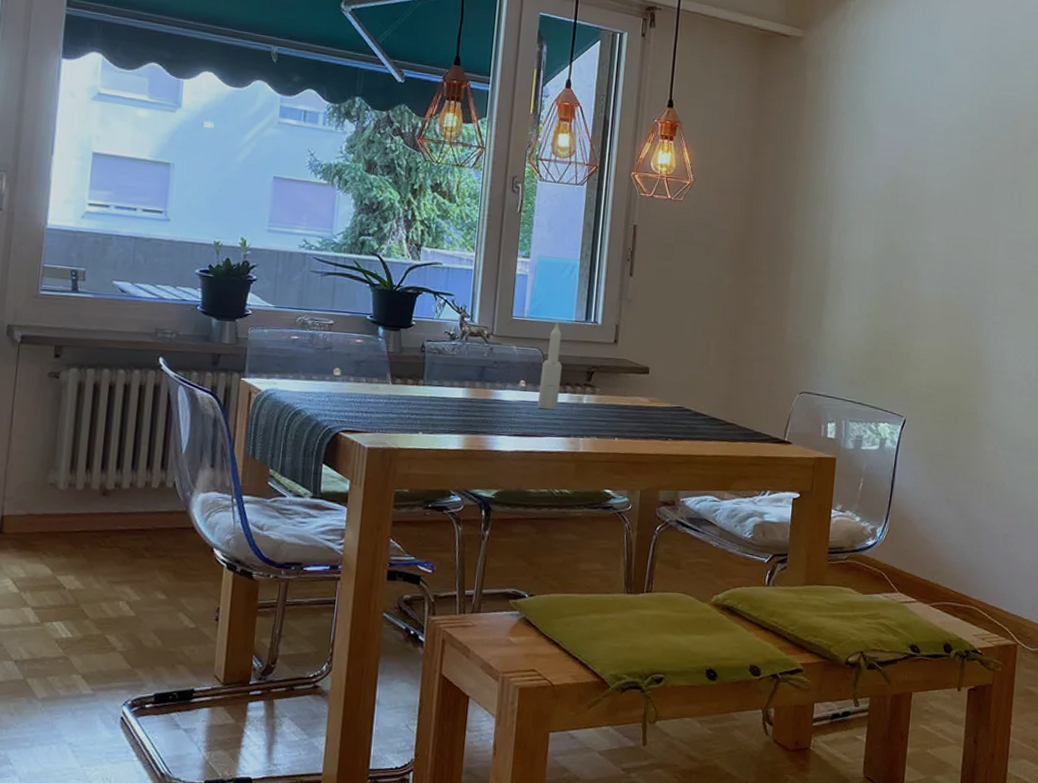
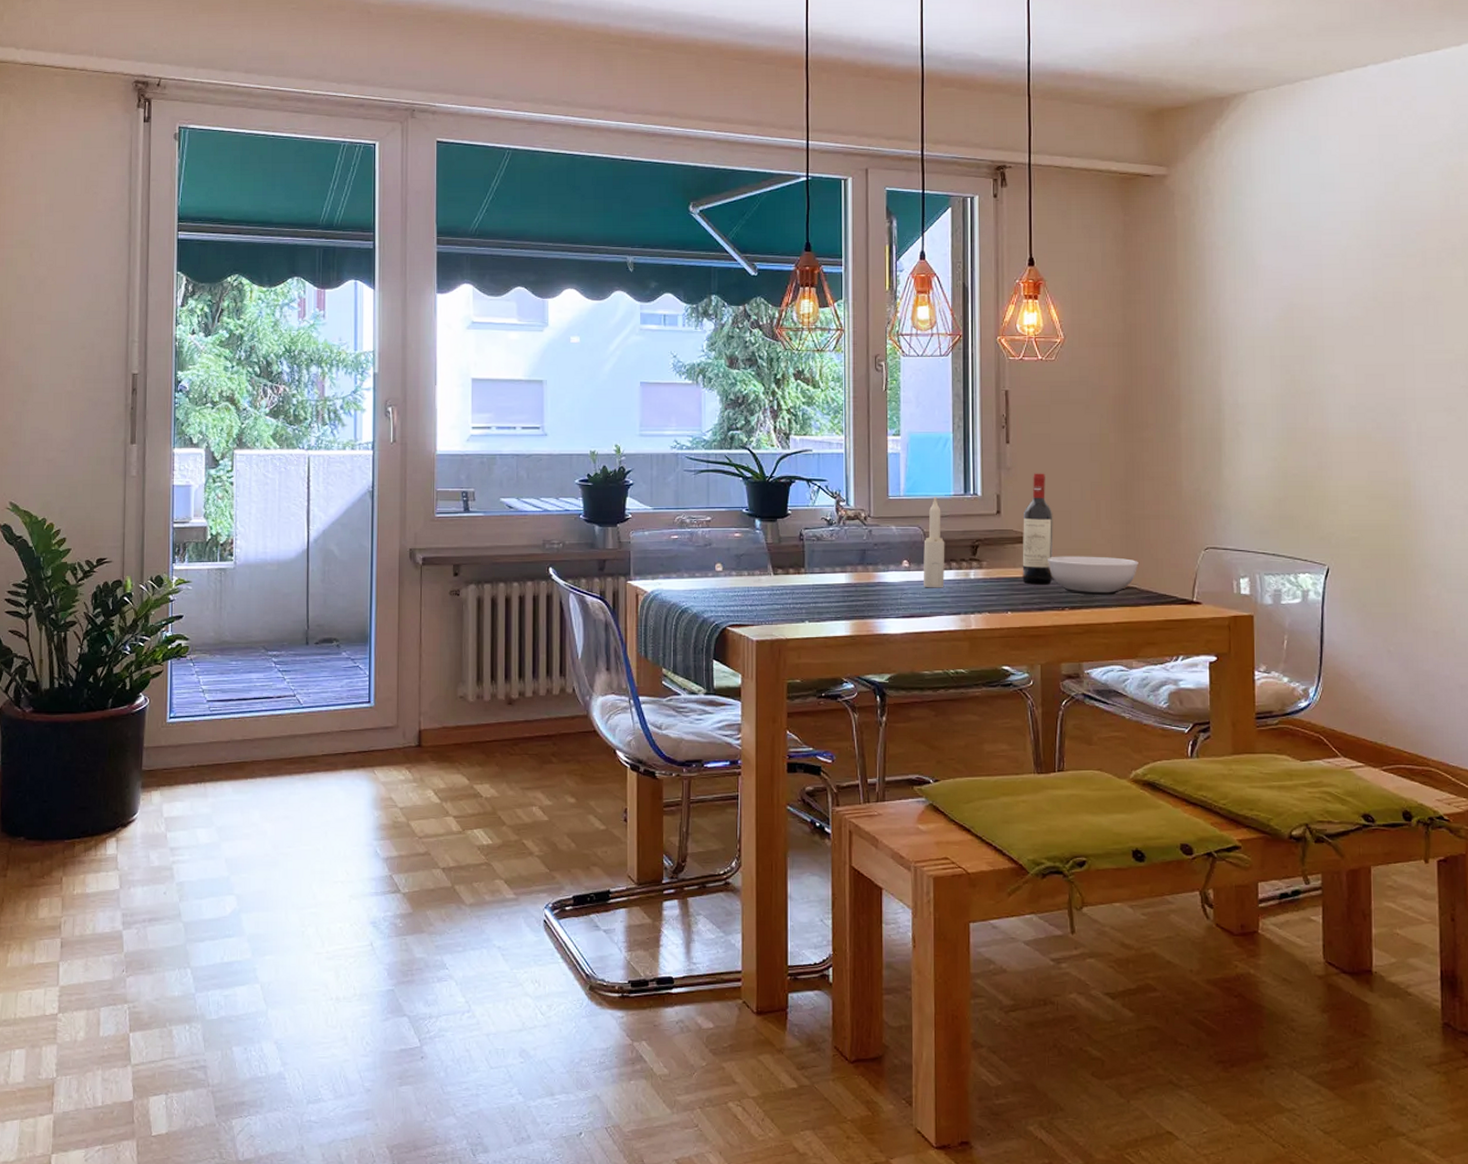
wine bottle: none [631,307,667,415] -> present [1022,473,1053,585]
bowl: none [656,388,740,430] -> present [1046,556,1139,596]

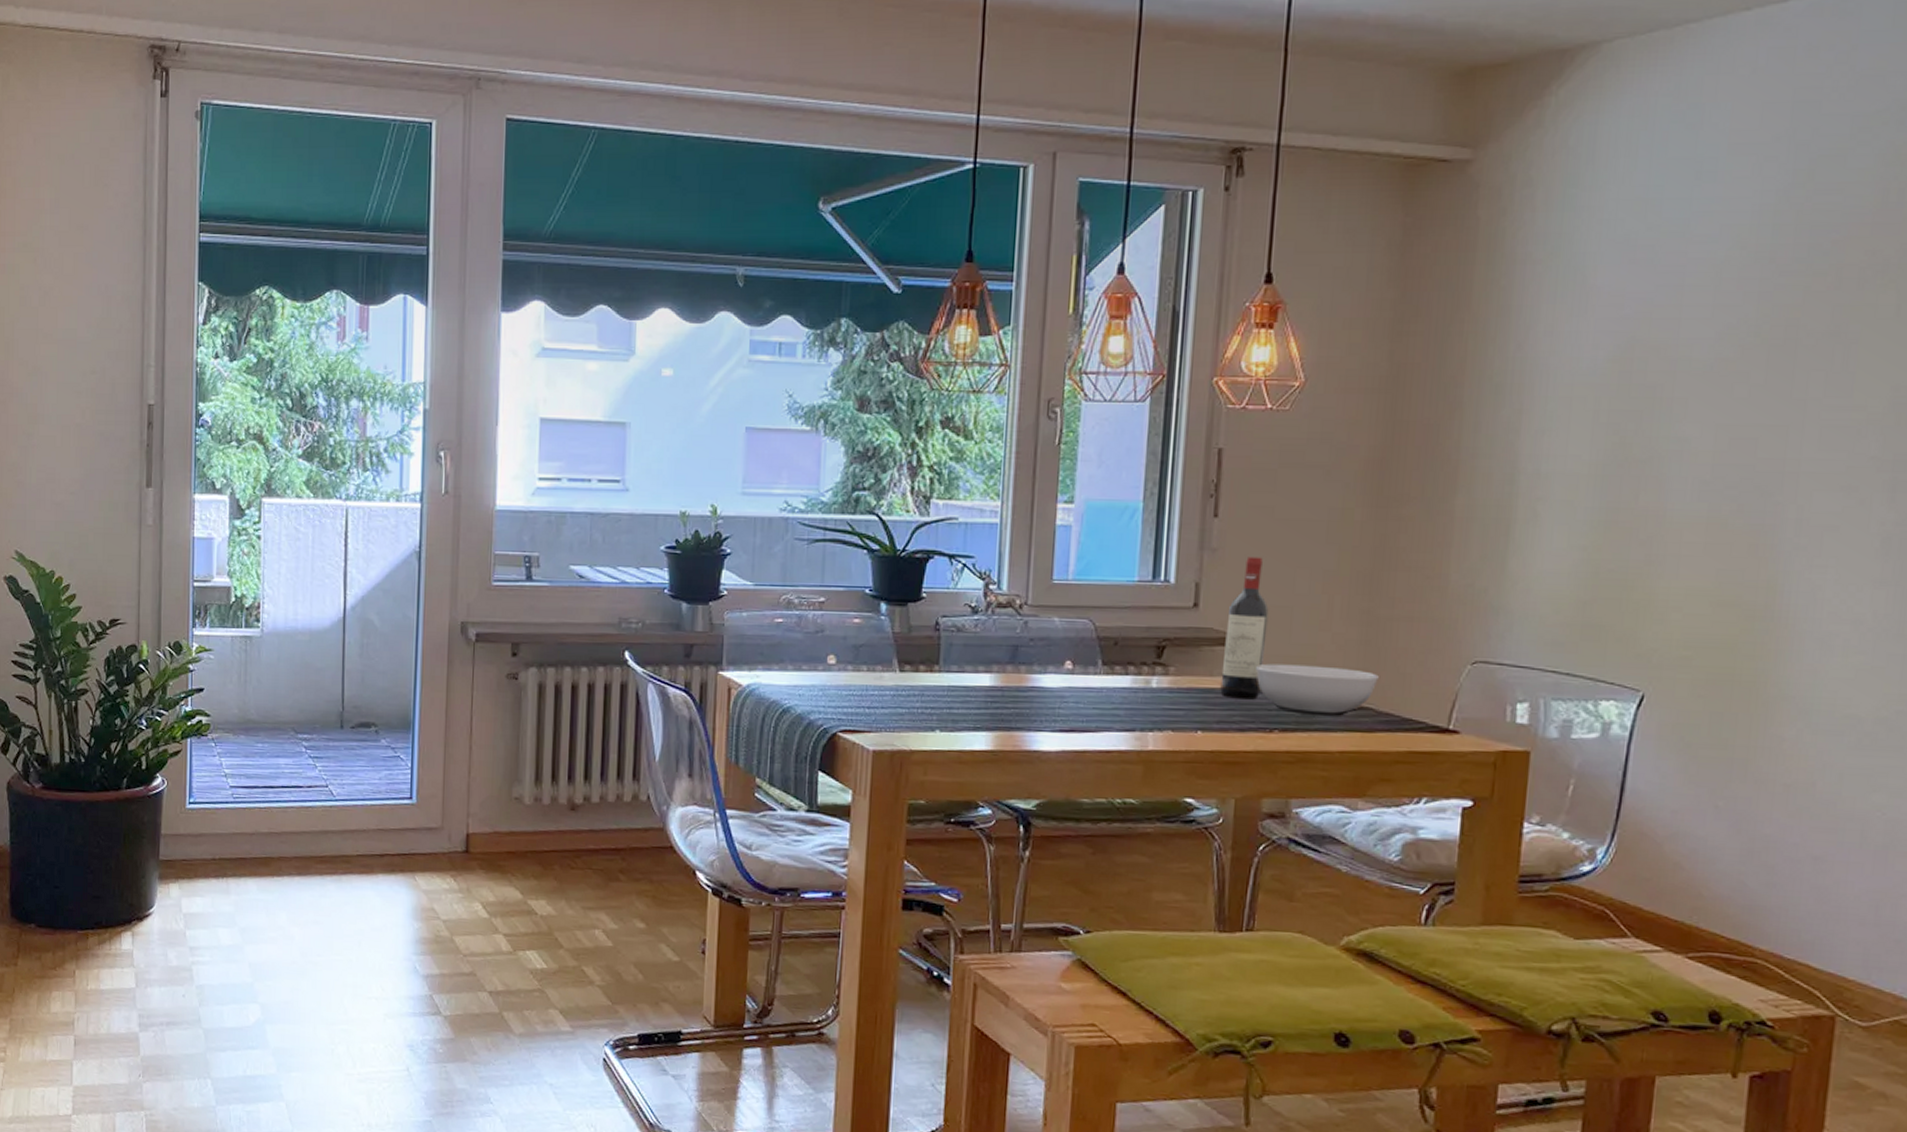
candle: present [923,497,945,588] -> none [1089,583,1122,698]

